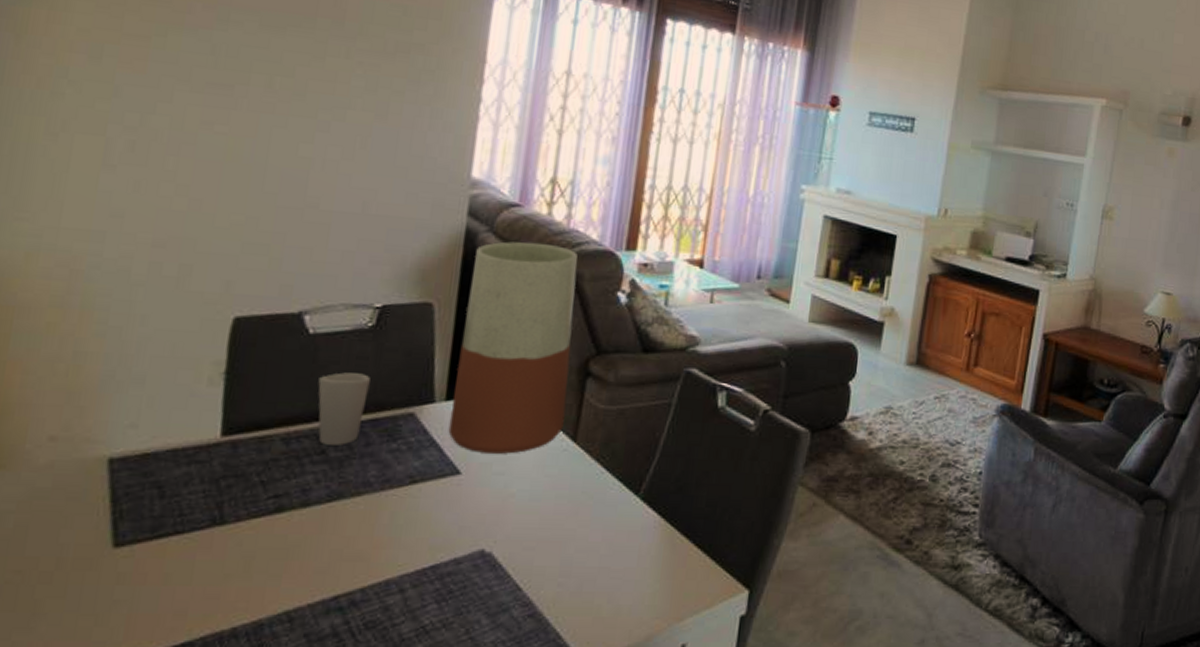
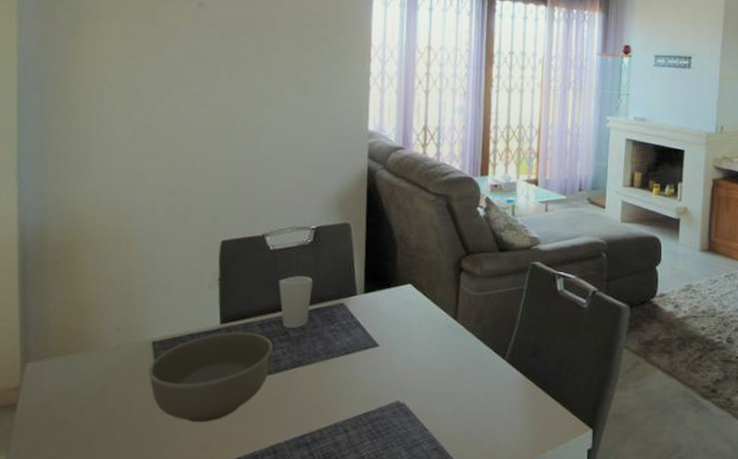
bowl: none [98,448,303,578] -> present [148,332,274,423]
vase: present [448,241,578,454] -> none [368,174,448,331]

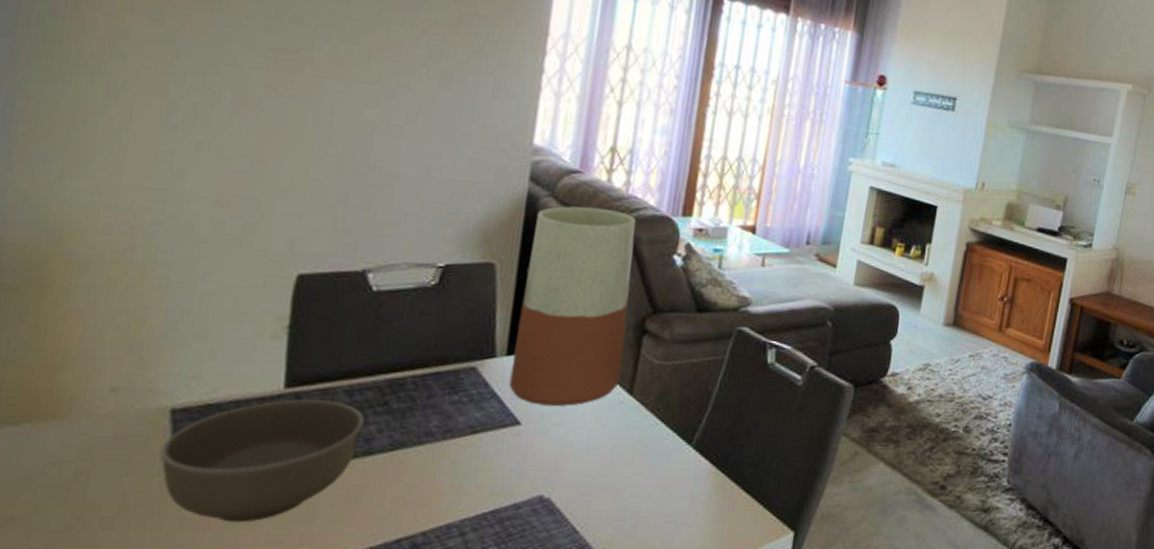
cup: present [279,276,313,328] -> none [381,328,433,397]
vase: none [368,174,448,331] -> present [509,206,636,406]

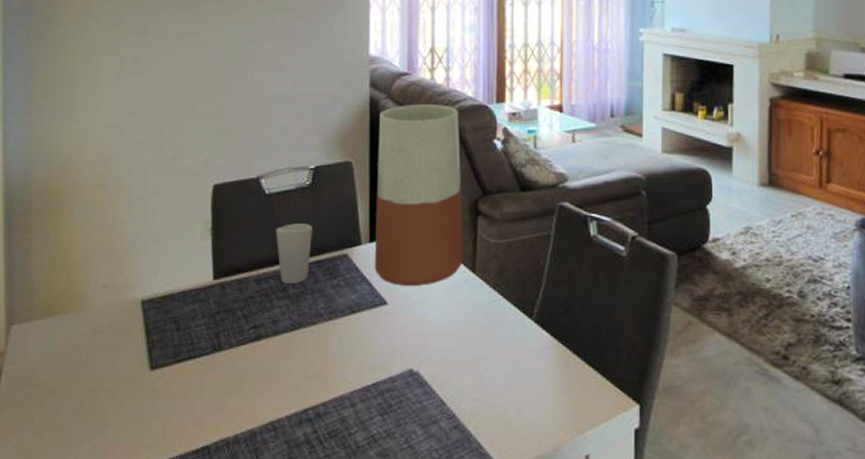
bowl: present [160,399,366,523] -> none [138,289,272,394]
cup: none [381,328,433,397] -> present [276,224,312,284]

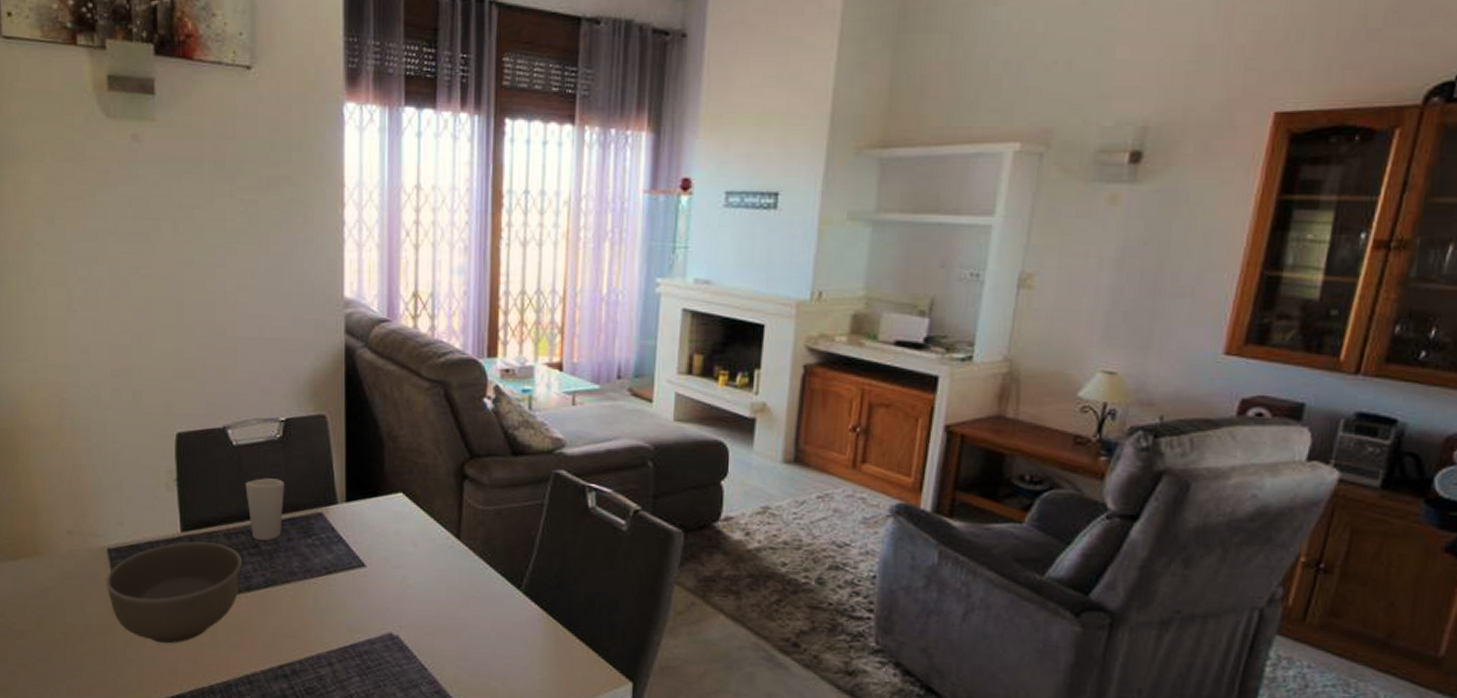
bowl: none [138,289,272,394] -> present [106,541,243,644]
vase: present [374,103,463,286] -> none [351,354,448,550]

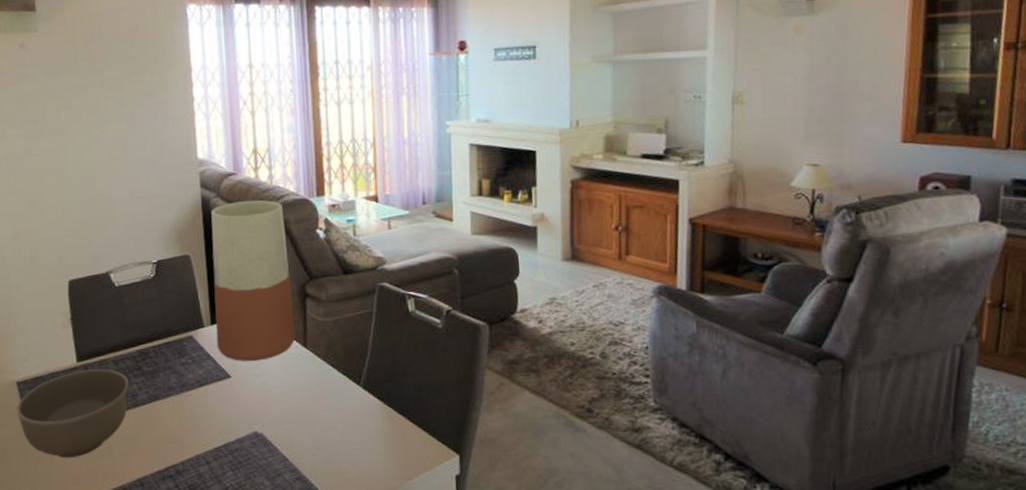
cup: present [245,478,284,541] -> none [127,311,160,363]
vase: none [351,354,448,550] -> present [211,200,296,361]

